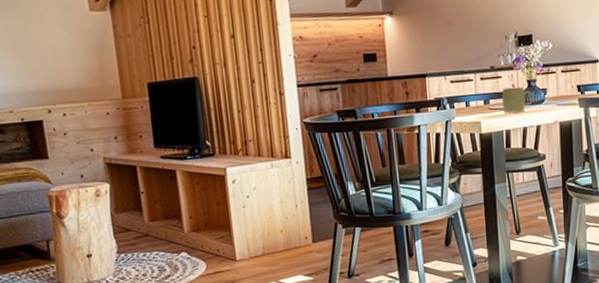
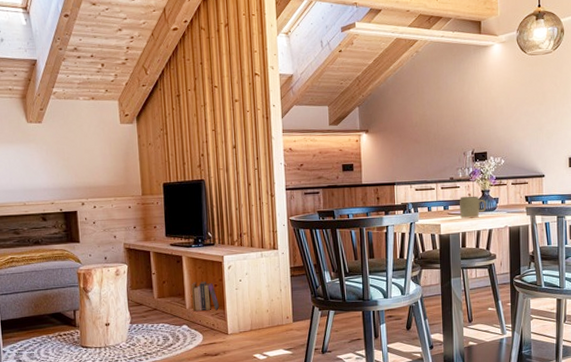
books: none [188,198,225,236] -> present [191,280,220,312]

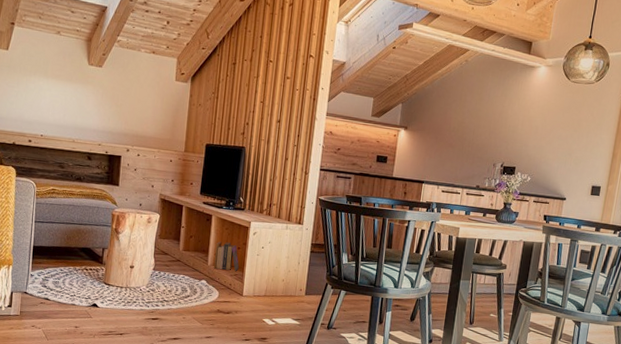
mug: present [459,196,487,219] -> none [479,205,507,228]

